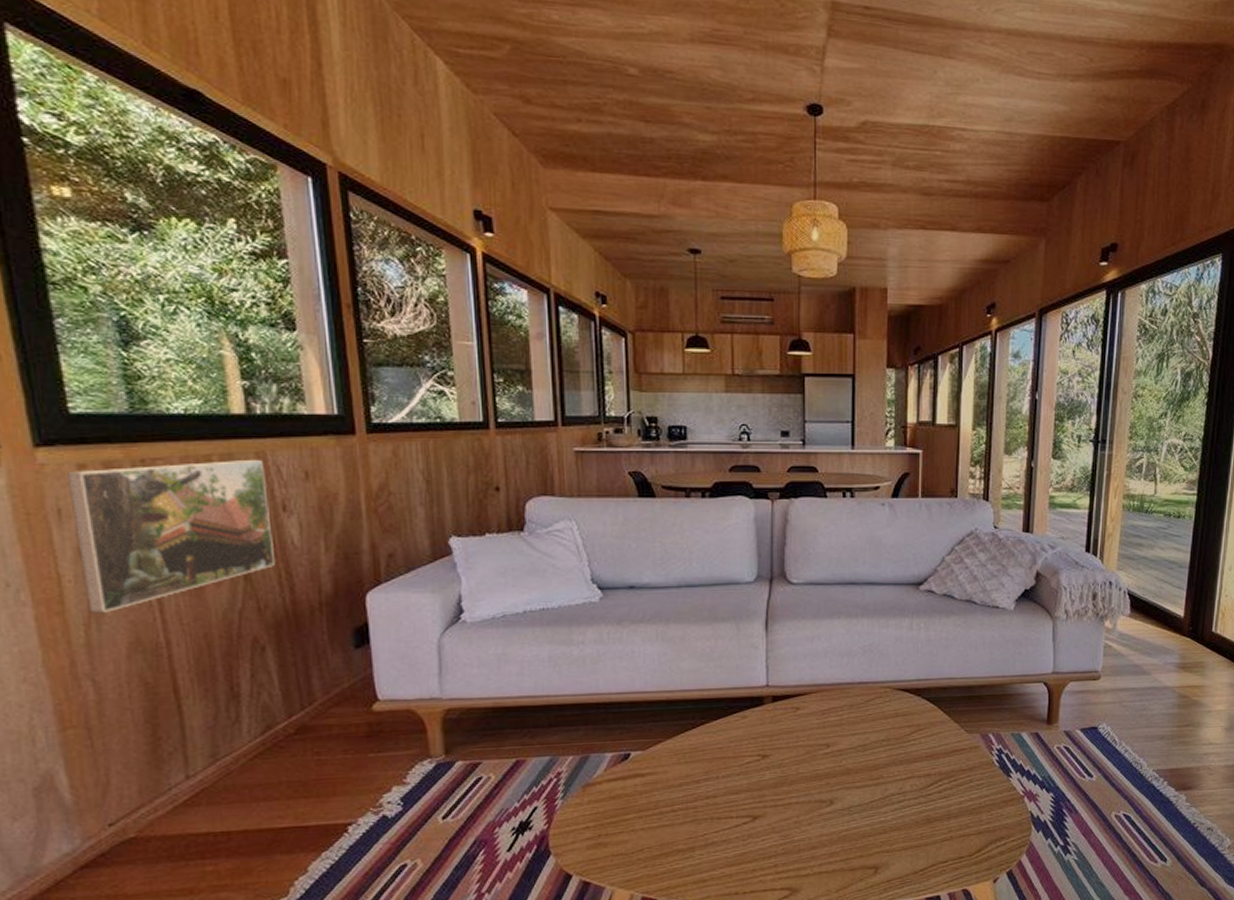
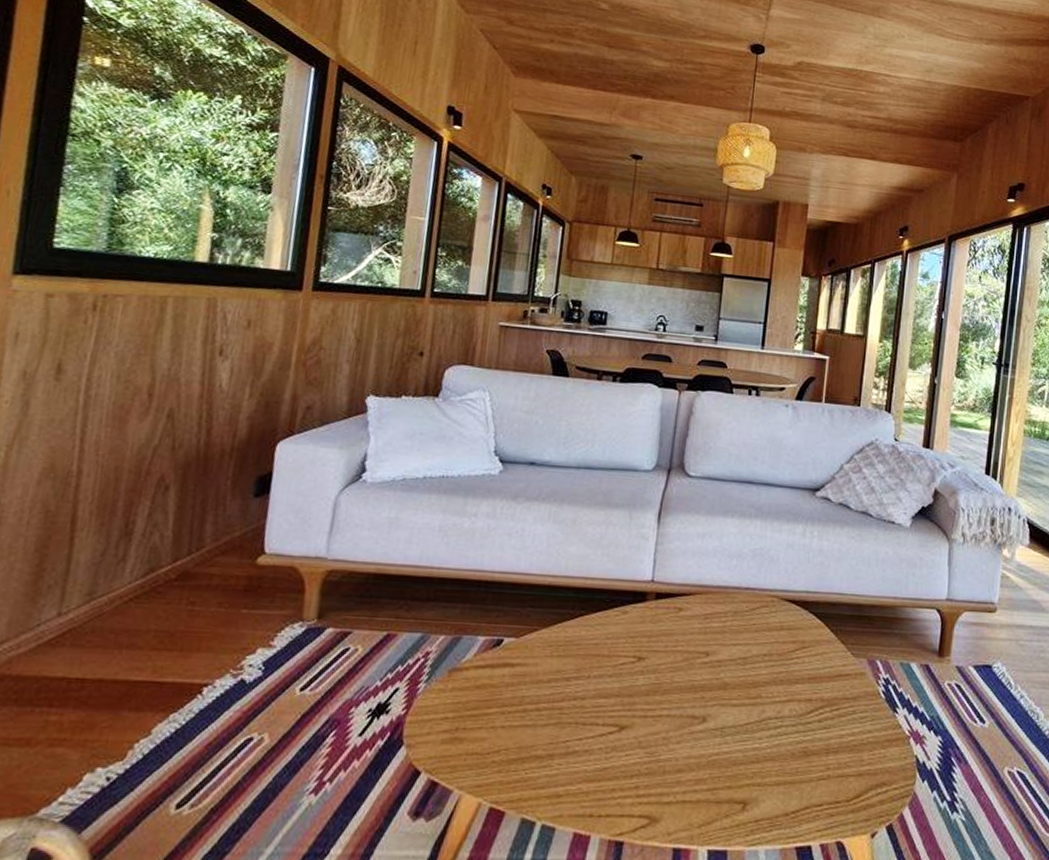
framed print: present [67,460,276,614] -> none [15,299,213,437]

